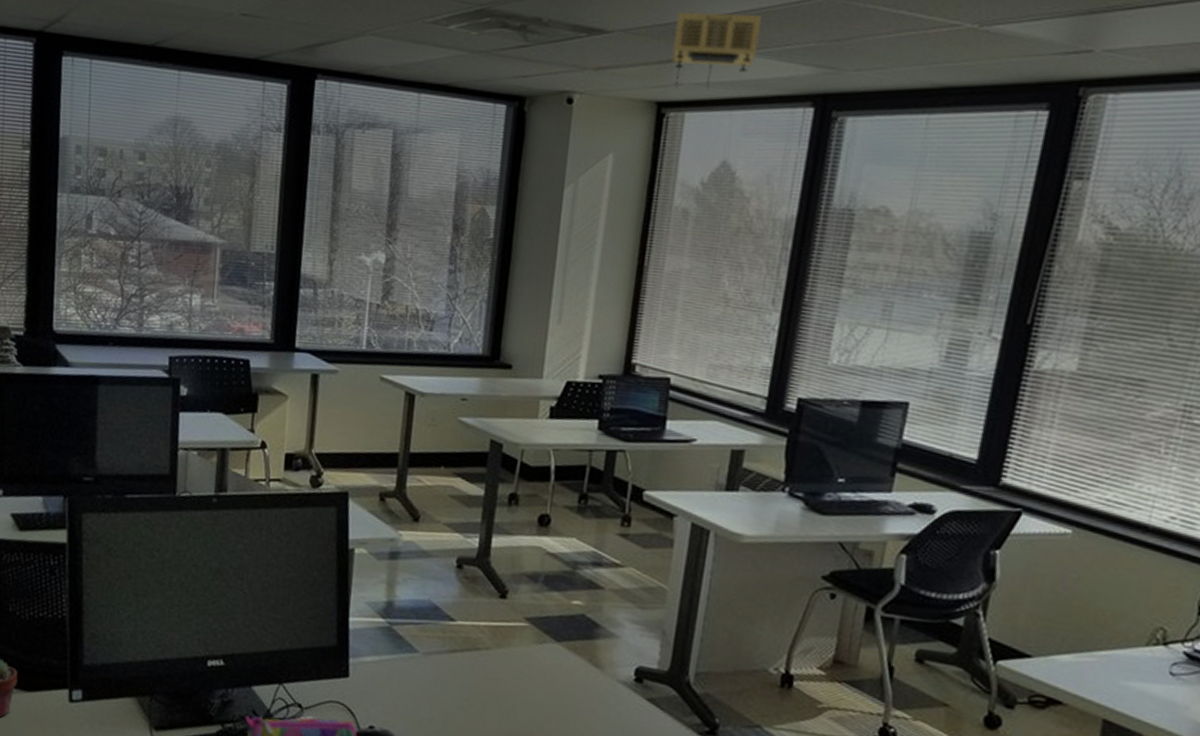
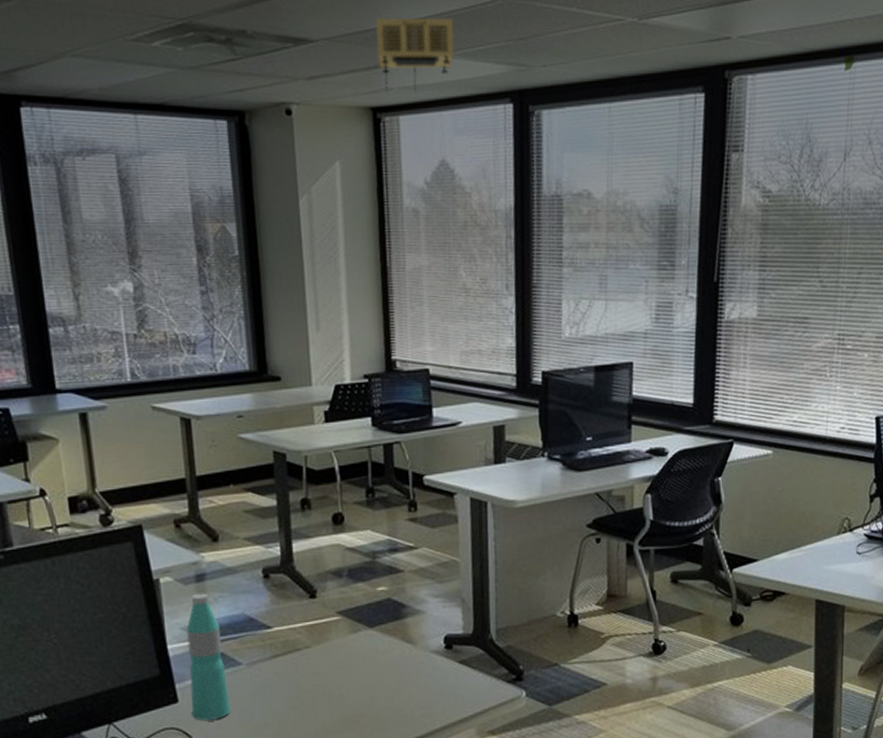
water bottle: none [359,570,404,704] -> present [186,593,231,721]

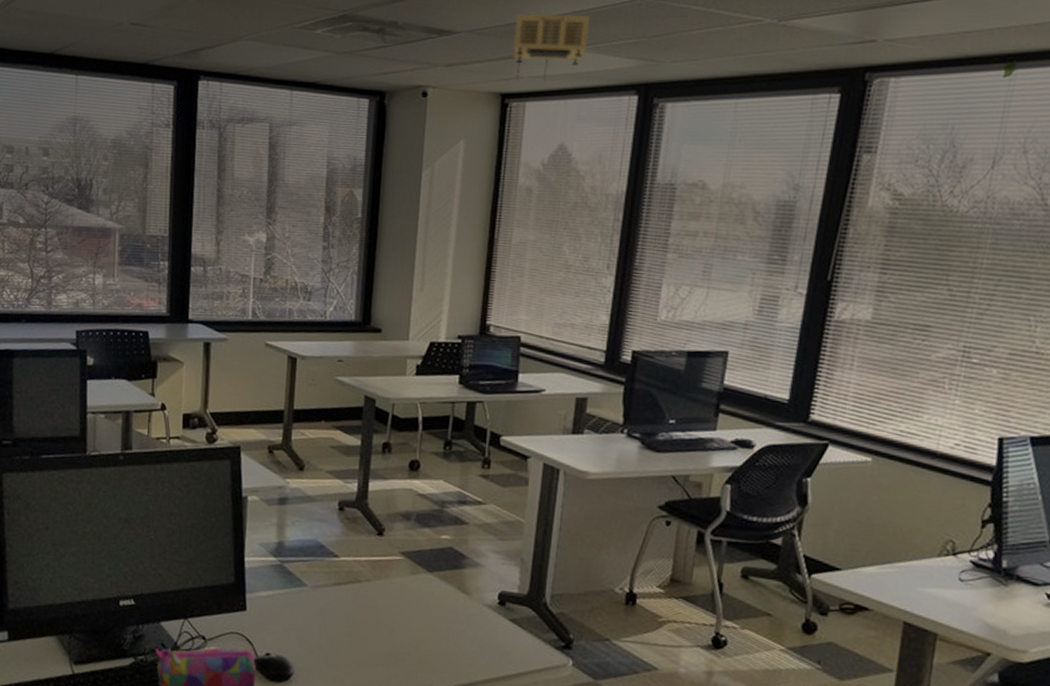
water bottle: present [186,593,231,721] -> none [256,514,293,633]

